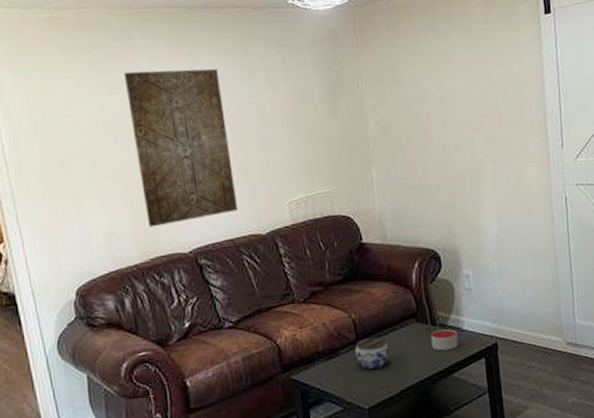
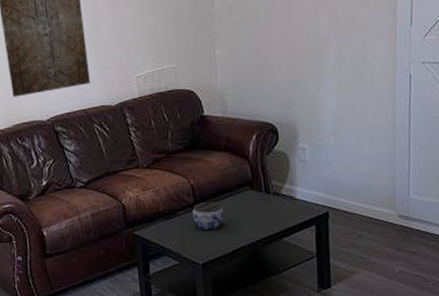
candle: present [430,329,459,351] -> none [264,197,290,217]

